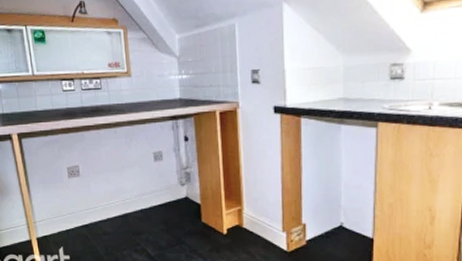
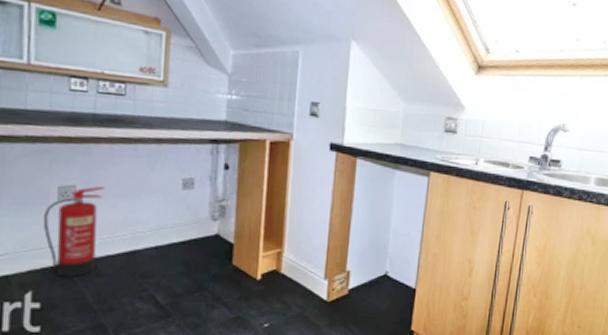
fire extinguisher: none [61,164,101,236] -> present [43,186,106,277]

